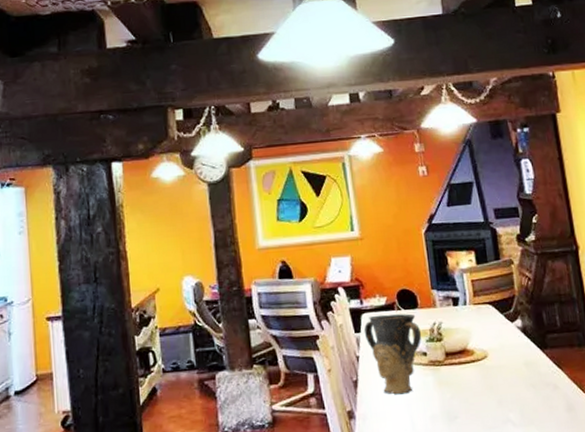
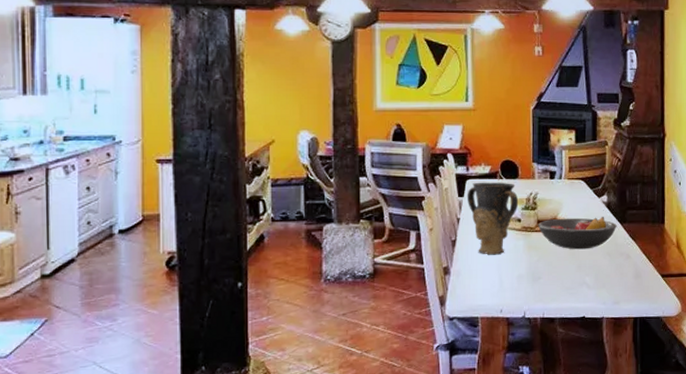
fruit bowl: none [445,343,538,383] -> present [537,217,617,250]

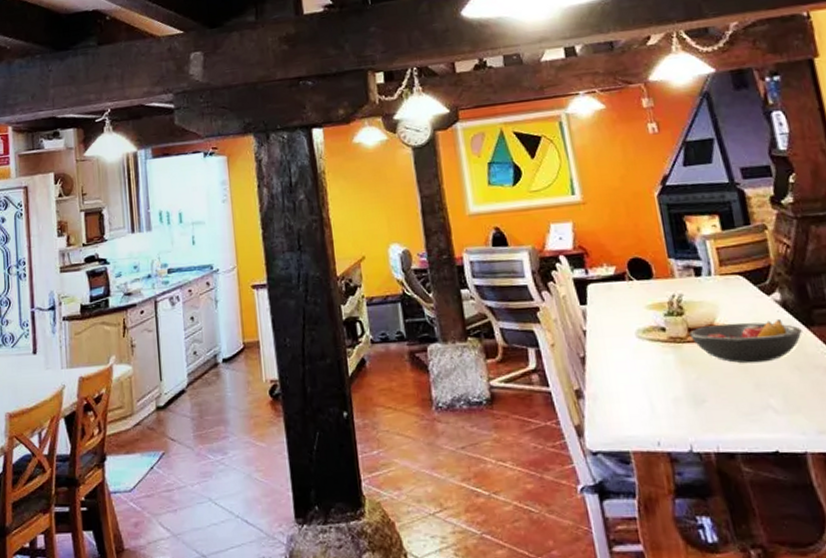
vase: present [466,182,519,254] -> none [590,284,659,373]

